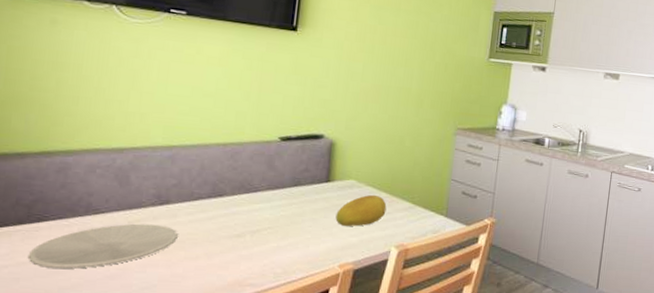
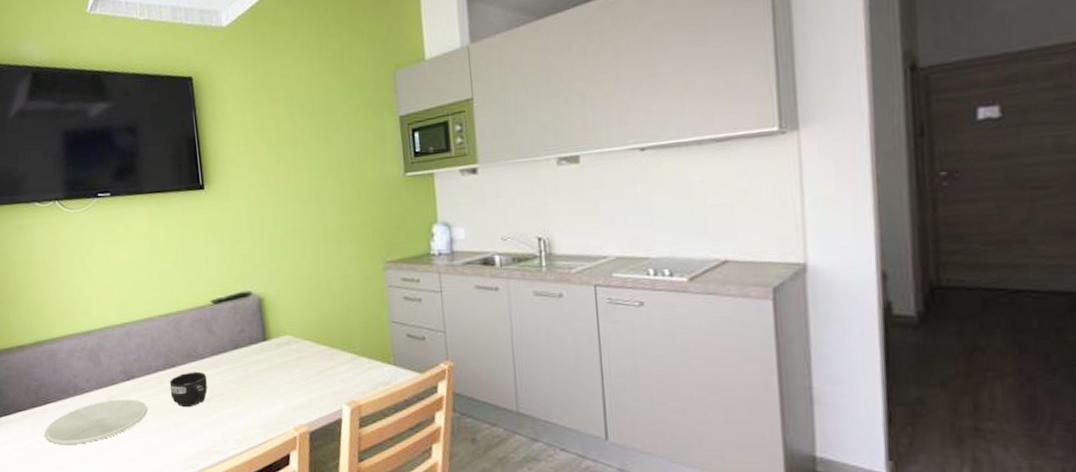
mug: none [210,203,257,239] -> present [169,371,208,408]
fruit: present [335,194,387,226] -> none [279,348,329,385]

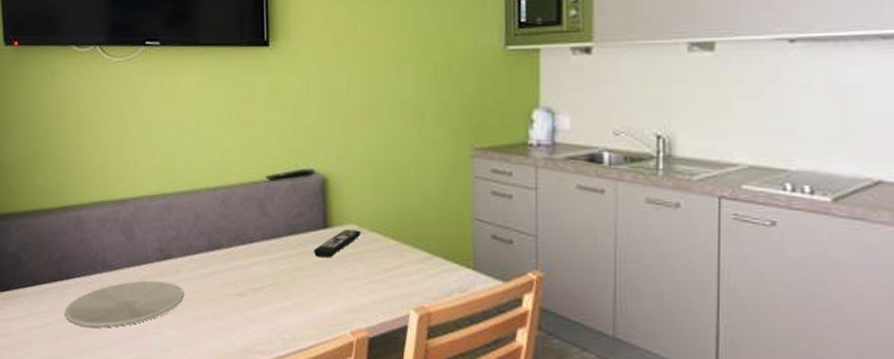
mug: present [169,371,208,408] -> none [211,256,256,297]
remote control: none [256,340,296,367] -> present [314,230,362,258]

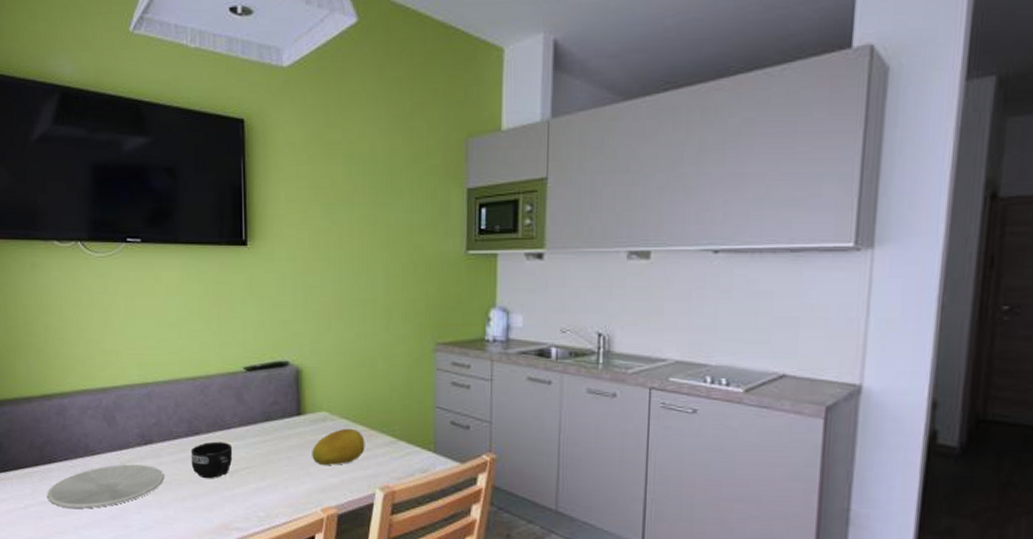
mug: none [211,256,256,297] -> present [190,441,233,479]
remote control: present [314,230,362,258] -> none [288,417,332,443]
fruit: none [340,242,398,283] -> present [312,428,365,465]

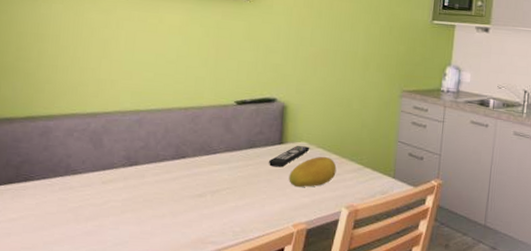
plate: present [46,464,164,509] -> none [17,183,146,225]
mug: present [190,441,233,479] -> none [174,164,216,198]
remote control: none [288,417,332,443] -> present [269,146,310,167]

